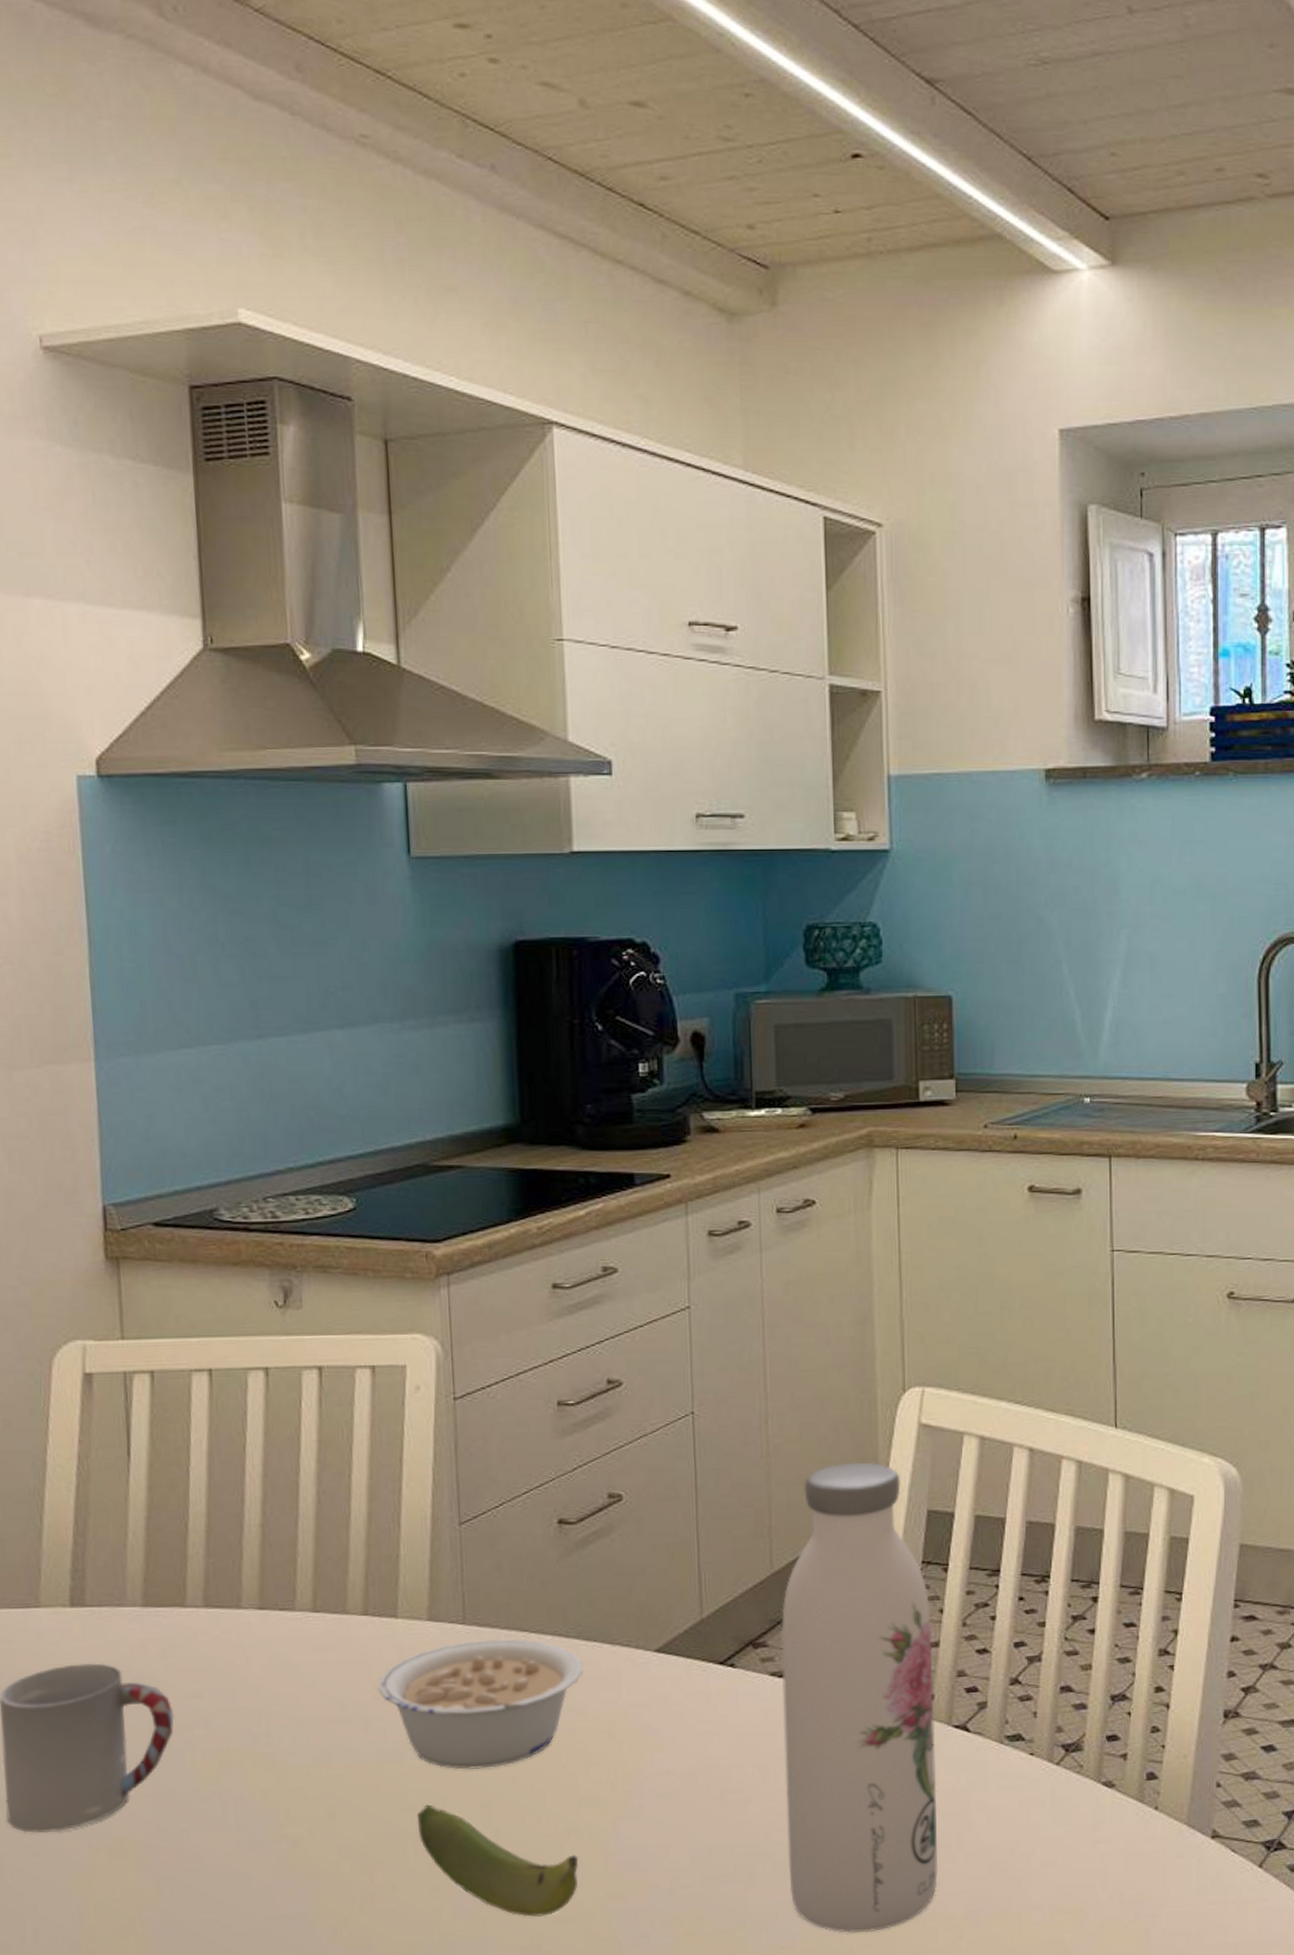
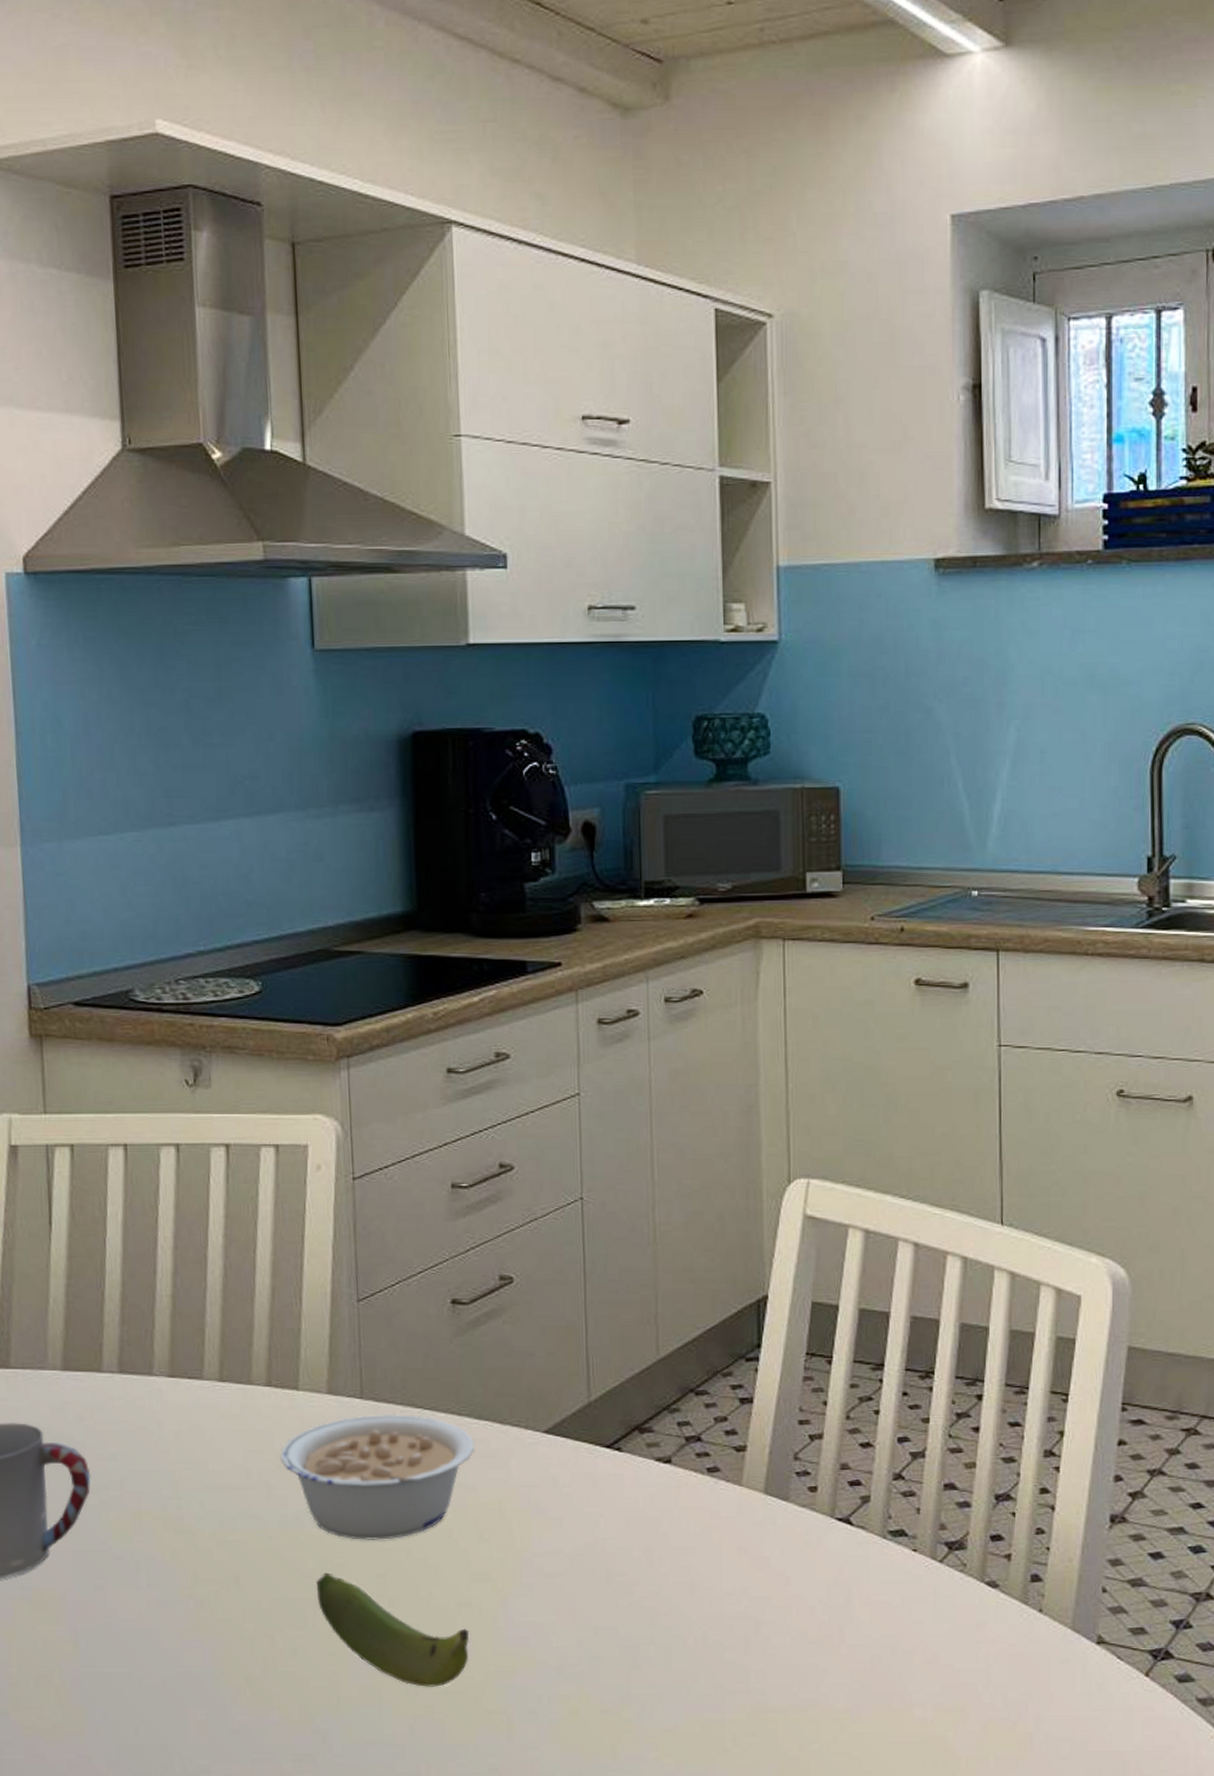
water bottle: present [781,1462,939,1934] -> none [666,1252,821,1721]

